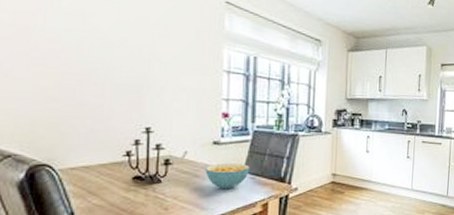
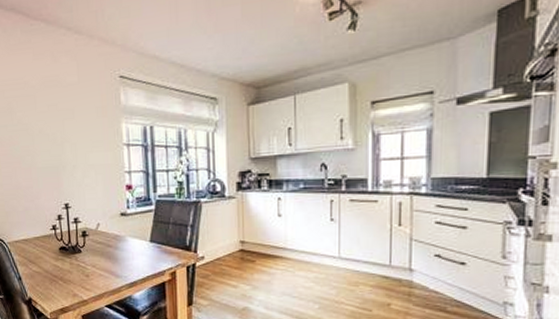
cereal bowl: present [205,162,250,189] -> none [116,232,156,258]

